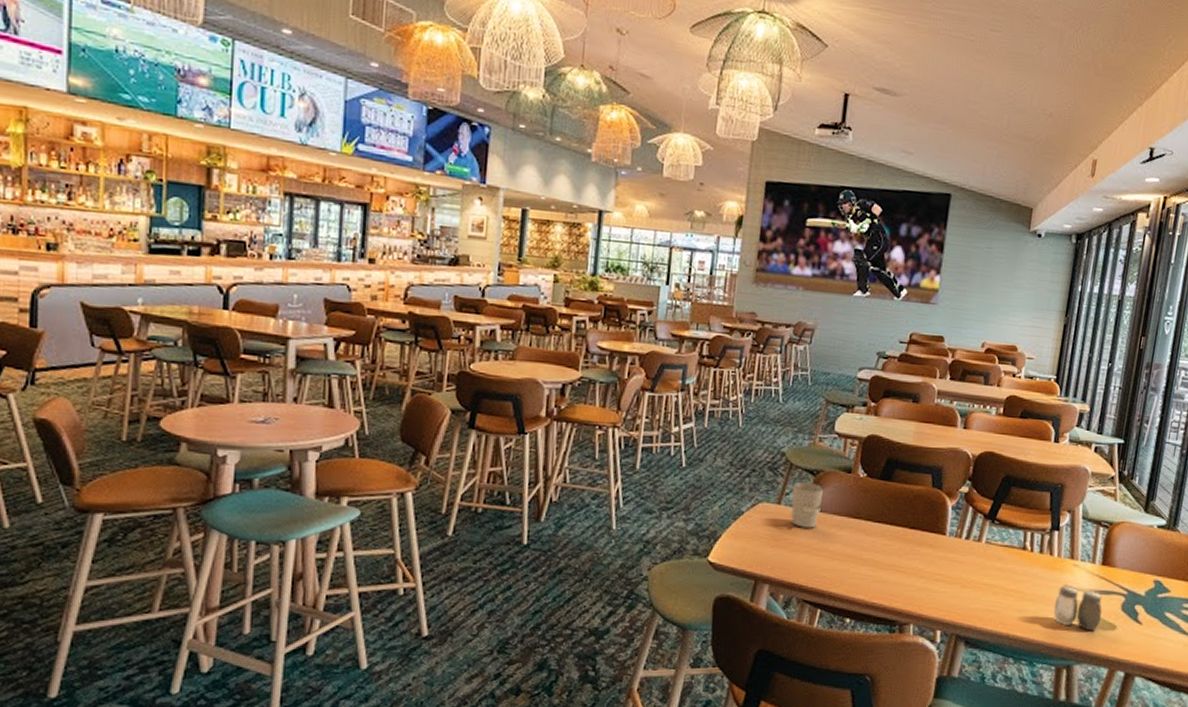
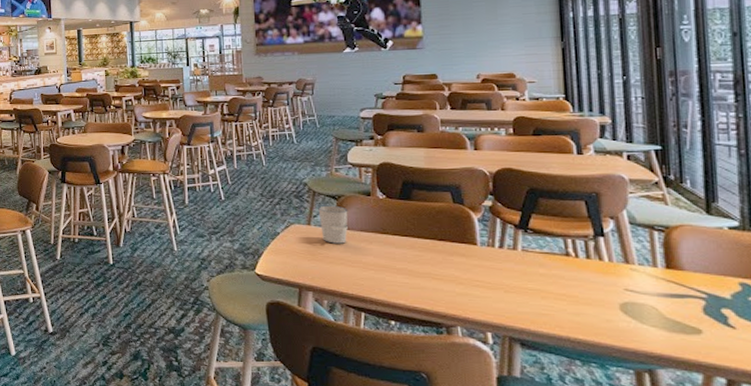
salt and pepper shaker: present [1053,586,1103,631] -> none [616,290,680,335]

